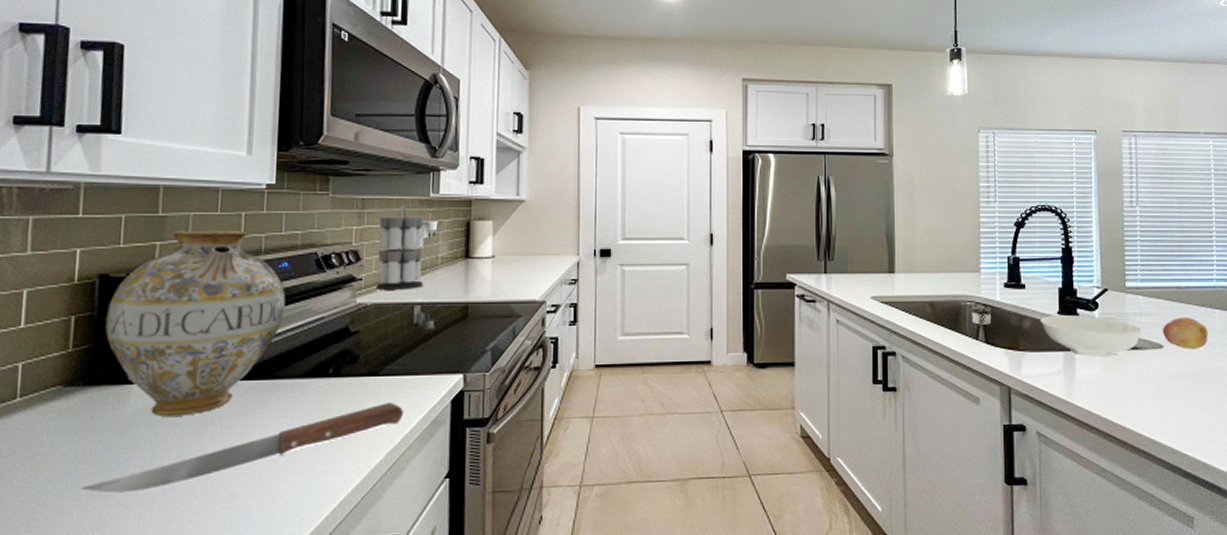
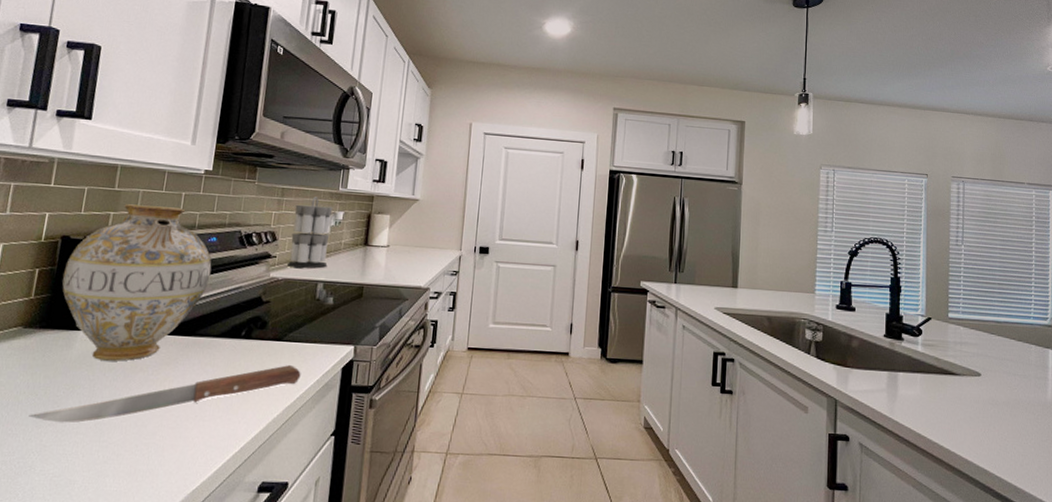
bowl: present [1040,315,1143,357] -> none [867,337,963,380]
fruit: present [1162,317,1208,350] -> none [980,349,1024,380]

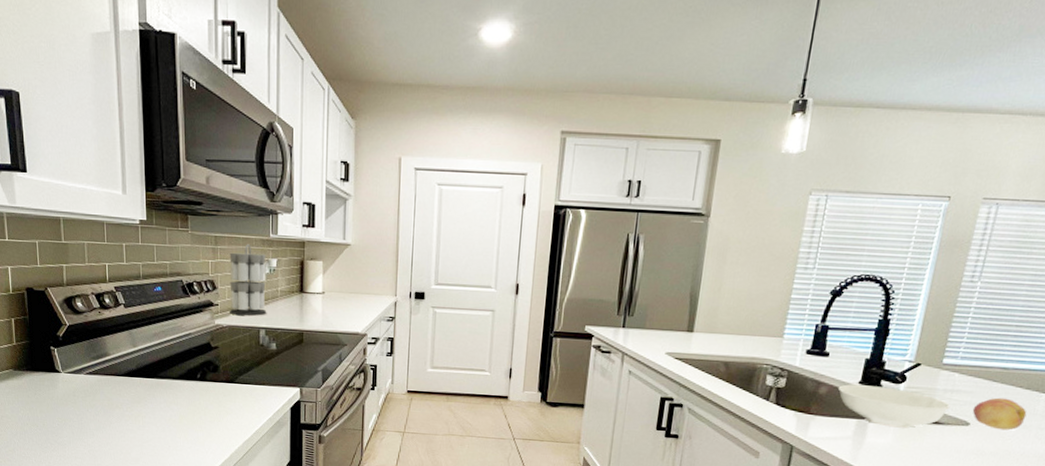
kitchen knife: present [28,365,301,423] -> none [35,404,254,450]
ceramic jug: present [62,204,212,362] -> none [34,256,162,400]
bowl: none [867,337,963,380] -> present [837,384,951,428]
fruit: none [980,349,1024,380] -> present [972,397,1027,431]

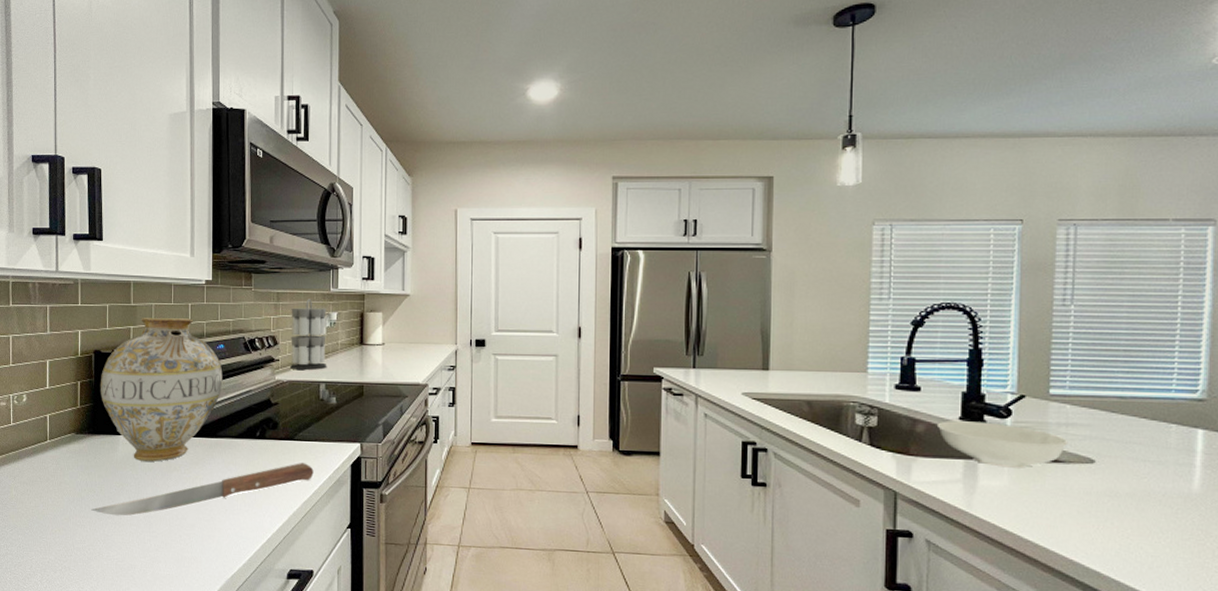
ceramic jug: none [34,256,162,400] -> present [100,318,223,462]
kitchen knife: none [35,404,254,450] -> present [91,463,314,516]
fruit: present [972,397,1027,431] -> none [1094,430,1159,468]

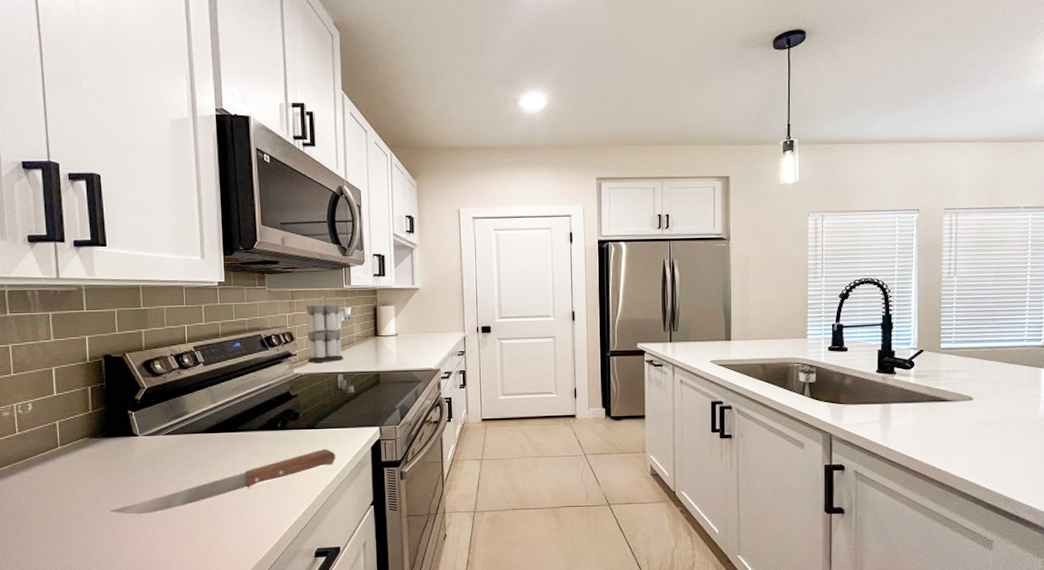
ceramic jug: present [100,318,223,462] -> none [112,319,241,460]
bowl: present [936,421,1069,468] -> none [860,373,955,408]

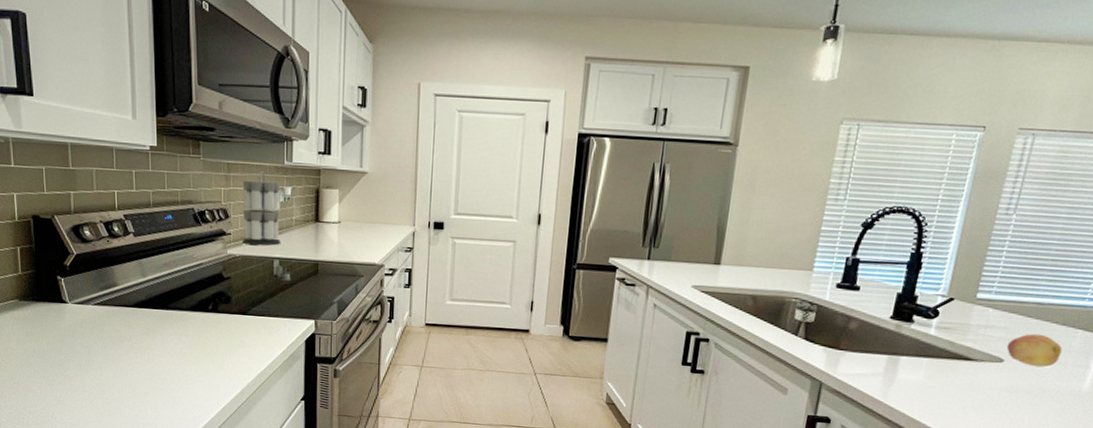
kitchen knife: present [110,449,336,515] -> none [41,337,268,383]
fruit: none [972,373,1016,401] -> present [1006,333,1063,368]

